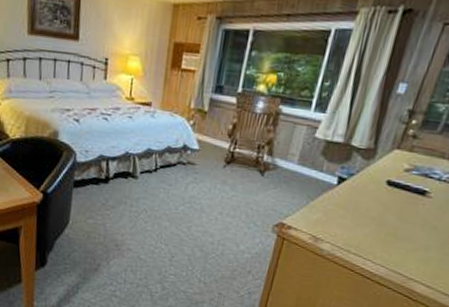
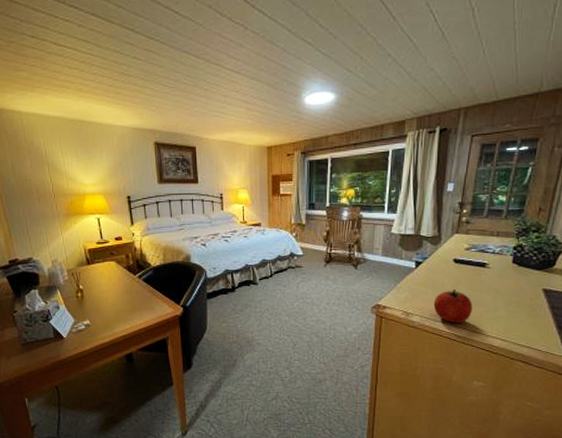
apple: none [350,217,400,260] -> present [433,289,473,324]

